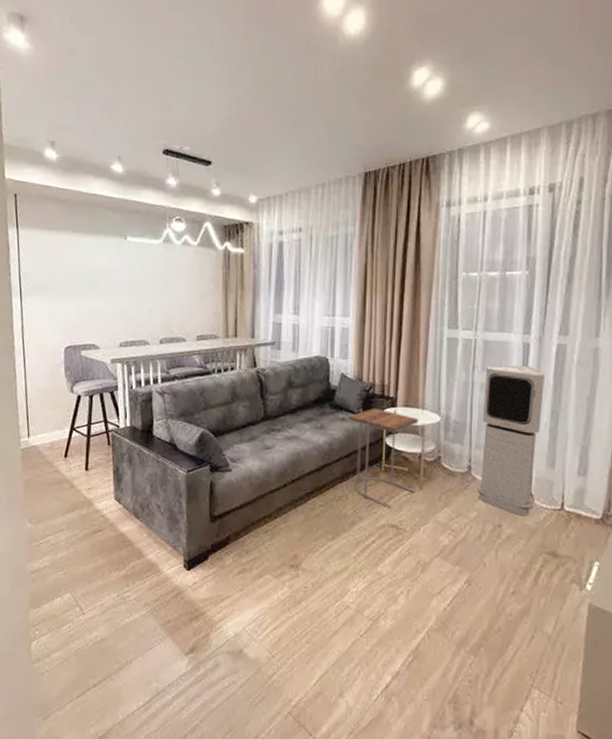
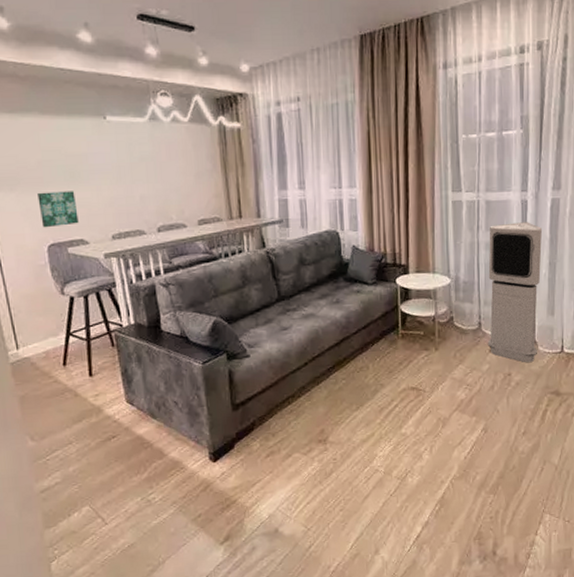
wall art: none [62,300,94,332] -> present [37,191,79,228]
side table: present [348,407,419,508] -> none [362,276,432,372]

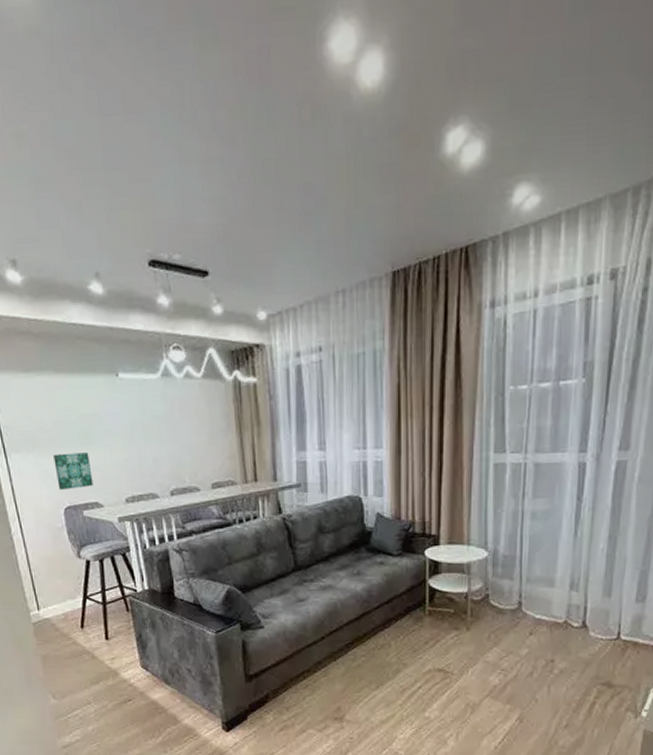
air purifier: present [487,222,542,363] -> none [528,488,602,649]

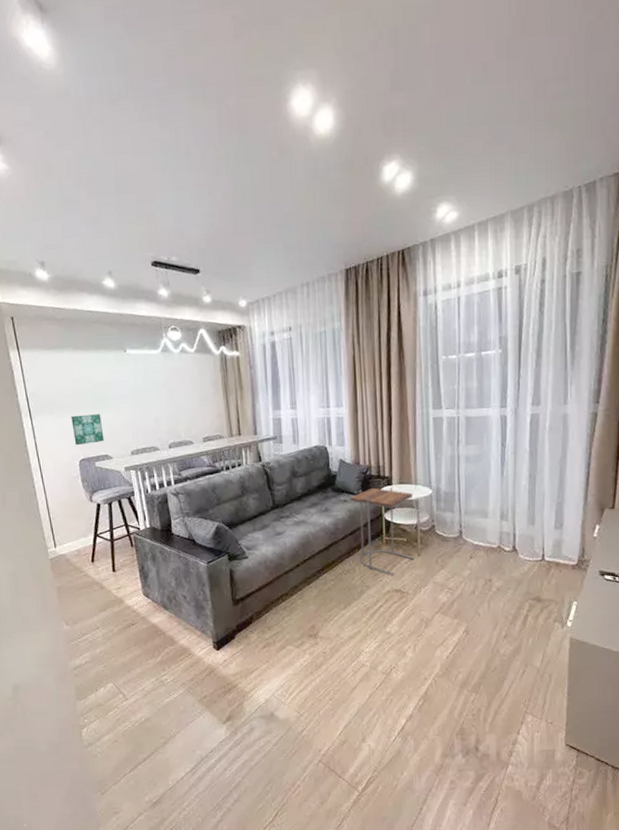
side table: none [386,548,465,652] -> present [349,487,415,575]

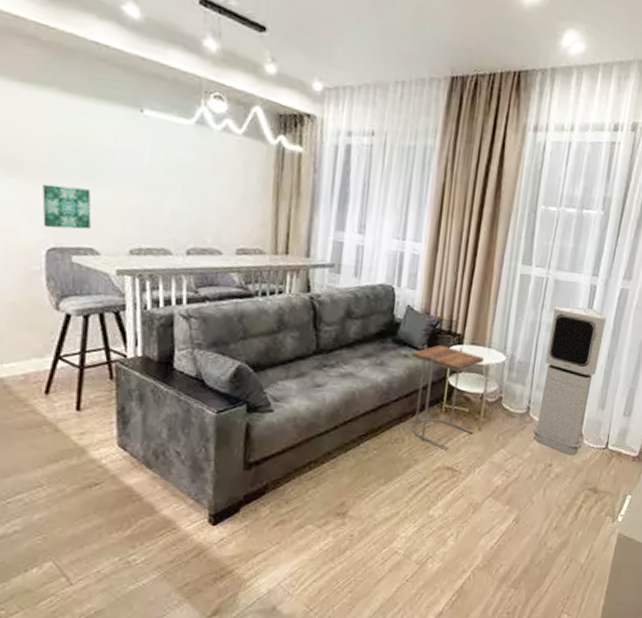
air purifier: none [468,436,522,570] -> present [533,306,606,456]

